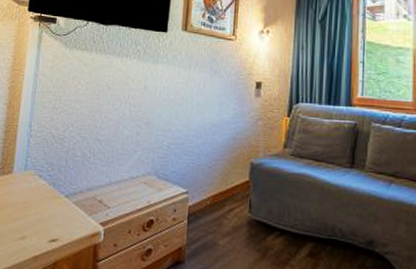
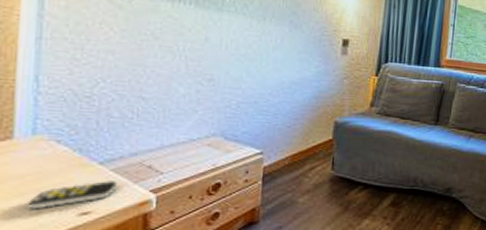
remote control: none [17,212,78,235] -> present [27,181,118,210]

